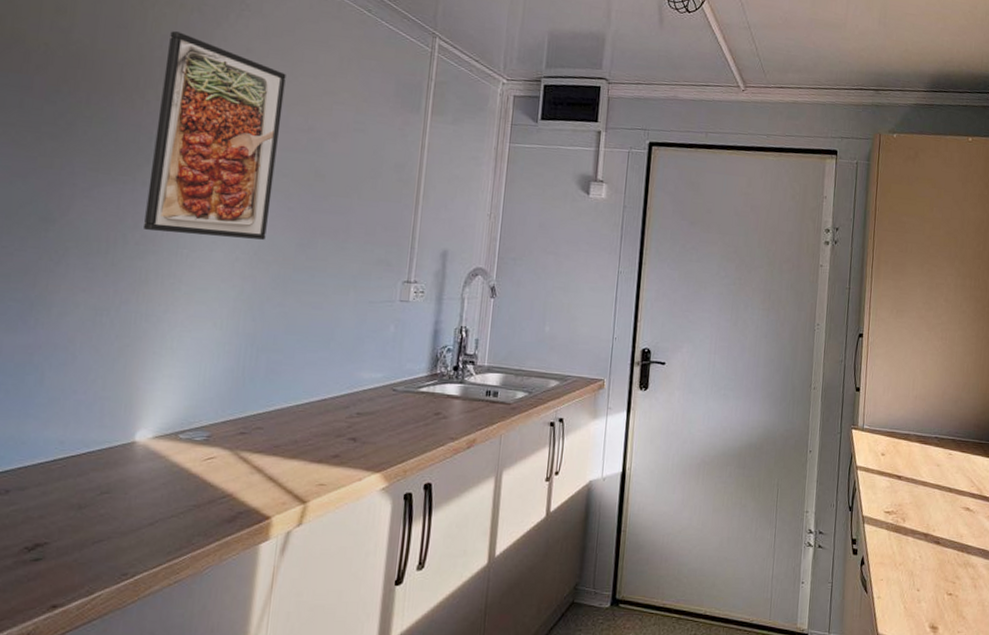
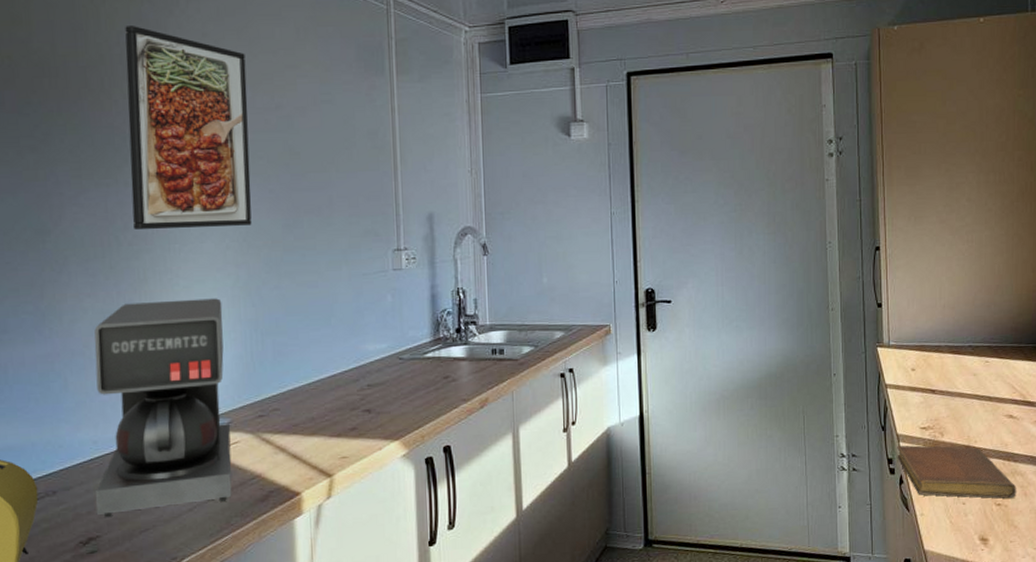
coffee maker: none [48,302,222,524] -> present [94,298,232,518]
notebook: none [860,526,968,590] -> present [896,445,1017,499]

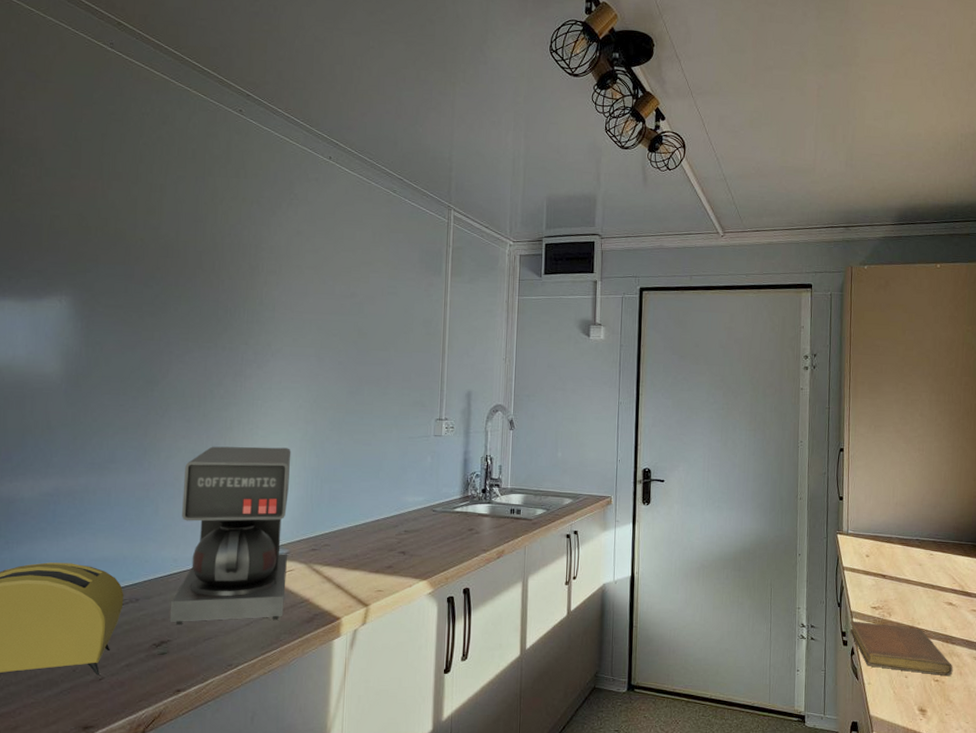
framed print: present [125,26,252,229] -> none [226,221,330,390]

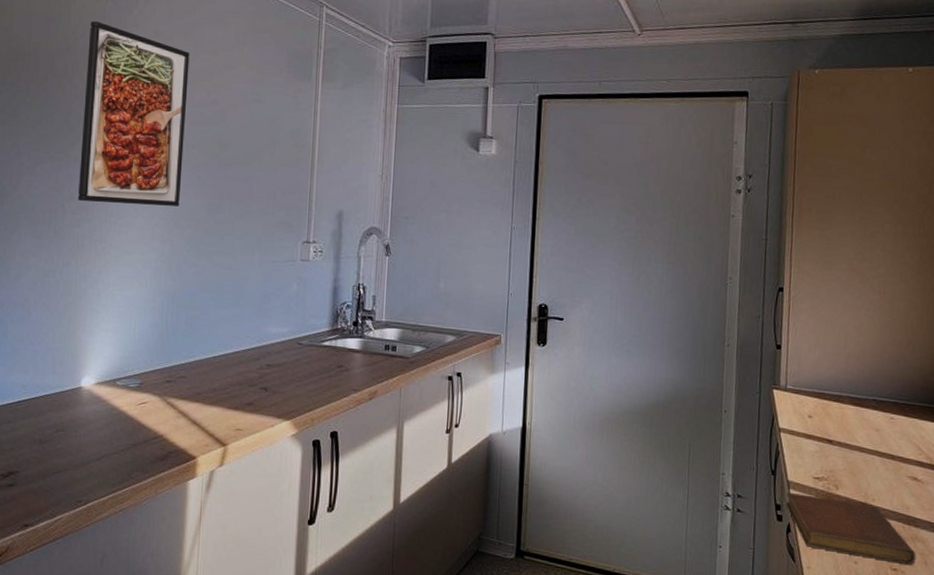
coffee maker: present [169,446,291,625] -> none [18,265,146,456]
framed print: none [226,221,330,390] -> present [78,21,190,206]

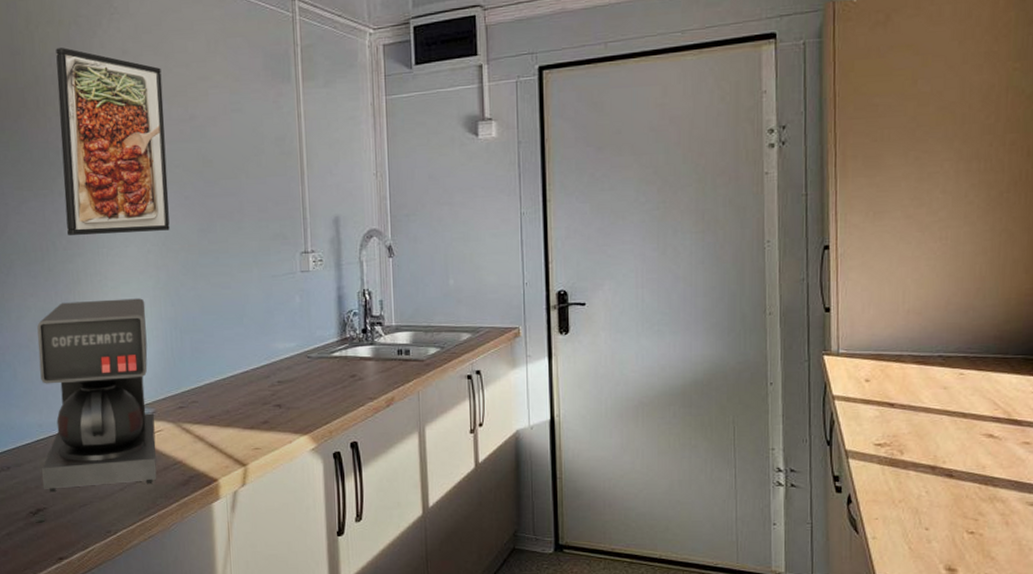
coffee maker: none [18,265,146,456] -> present [37,298,157,493]
notebook: present [785,492,916,566] -> none [844,462,996,527]

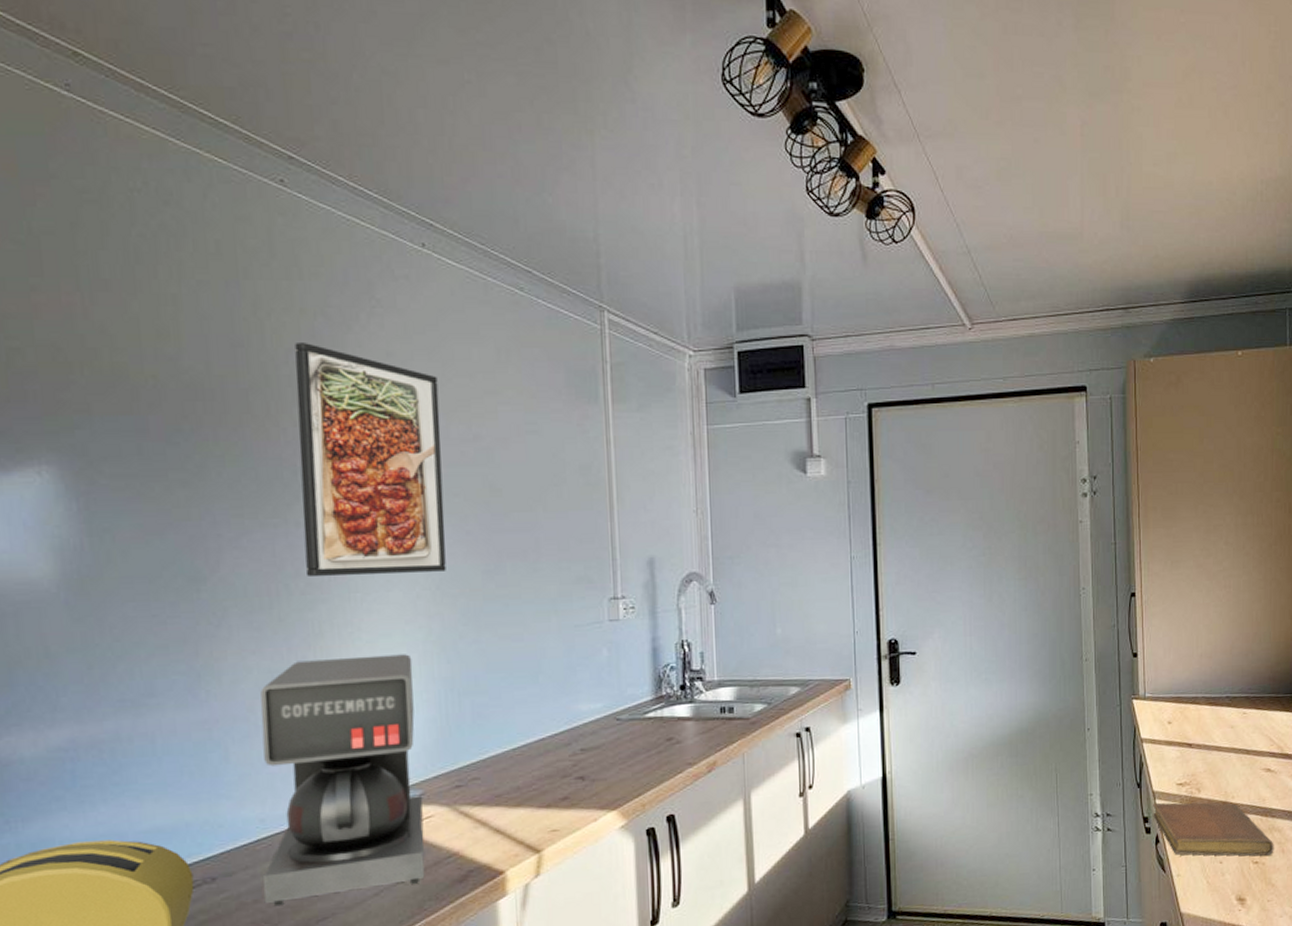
notebook: none [844,462,996,527] -> present [1152,802,1274,857]

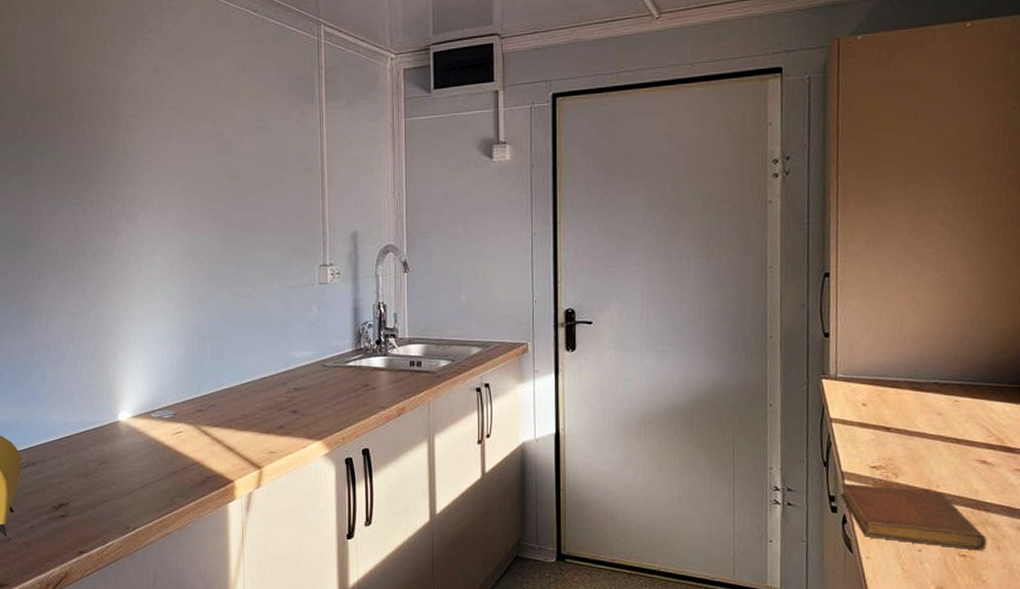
coffee maker: present [260,654,425,907] -> none [65,305,176,488]
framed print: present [295,343,446,576] -> none [91,64,195,243]

